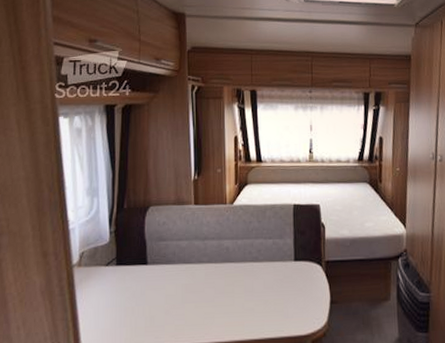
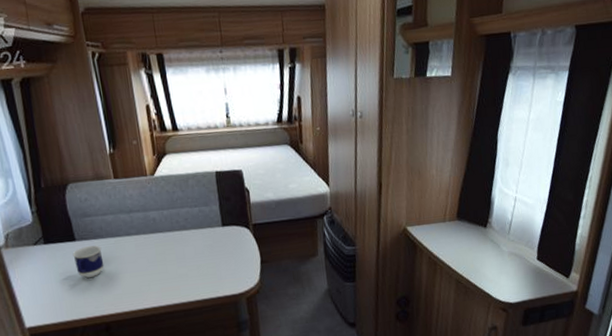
cup: none [142,271,172,304] -> present [72,245,104,278]

